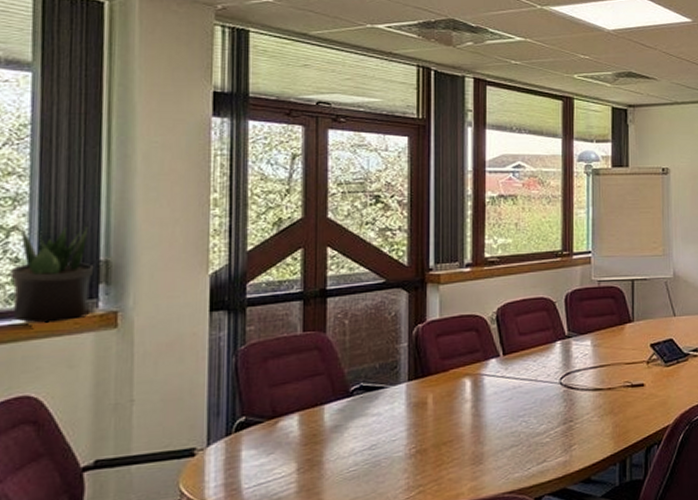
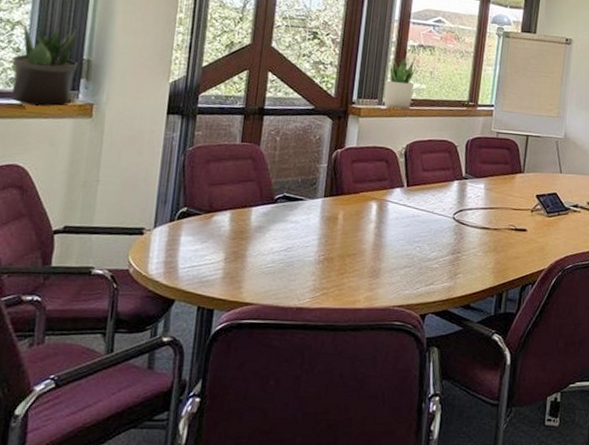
planter: none [465,211,499,271] -> present [383,57,416,110]

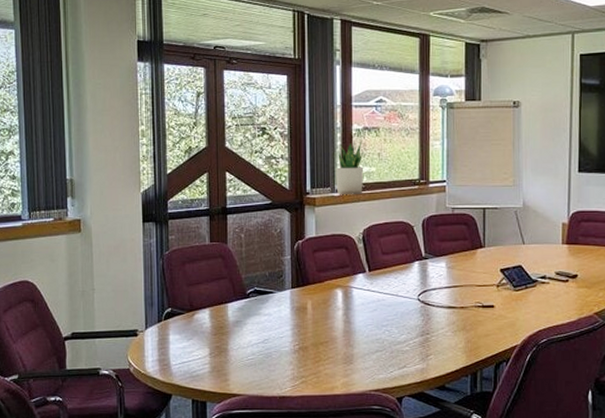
planter: present [12,19,78,107] -> none [11,148,64,226]

